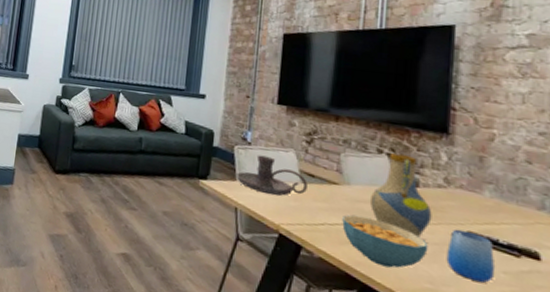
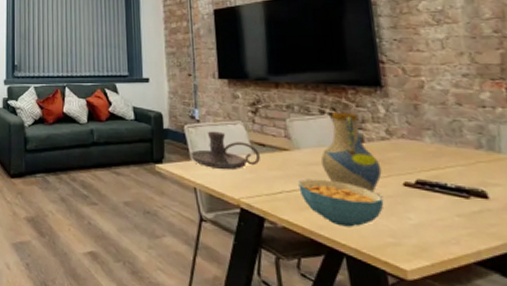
cup: present [446,229,496,283] -> none [401,179,451,229]

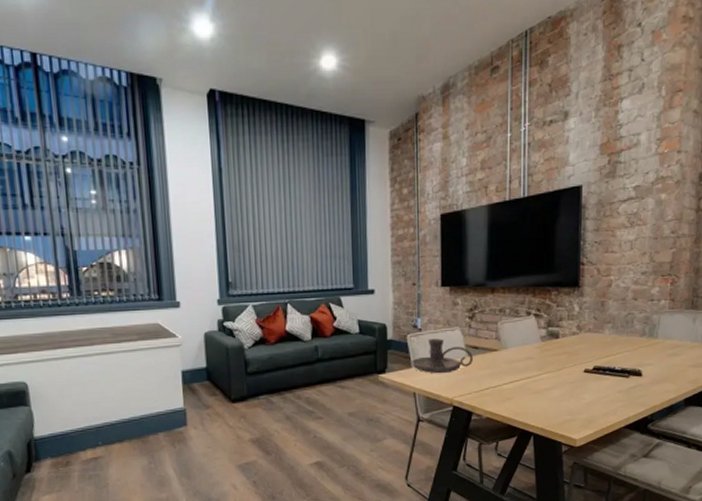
cereal bowl: present [298,178,384,227] -> none [503,373,567,411]
vase: present [320,111,382,193] -> none [522,312,569,381]

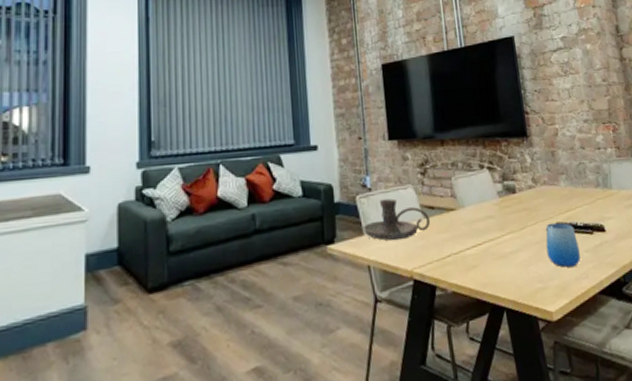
cup: none [580,366,613,404] -> present [545,222,581,267]

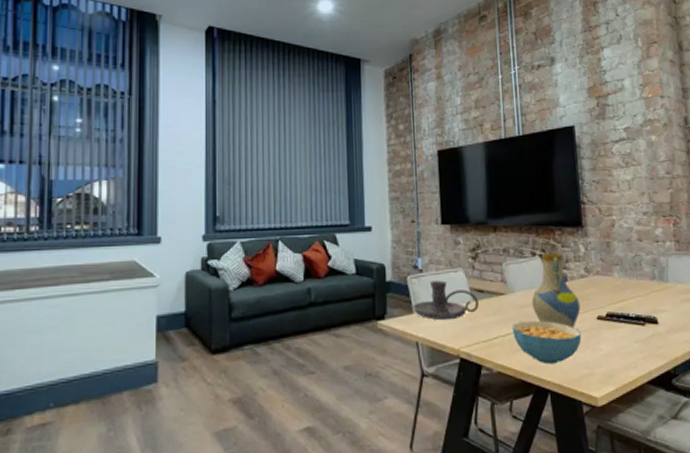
cereal bowl: none [464,235,533,281] -> present [512,320,582,365]
vase: none [482,164,531,242] -> present [531,252,581,329]
cup: present [545,222,581,267] -> none [595,312,631,356]

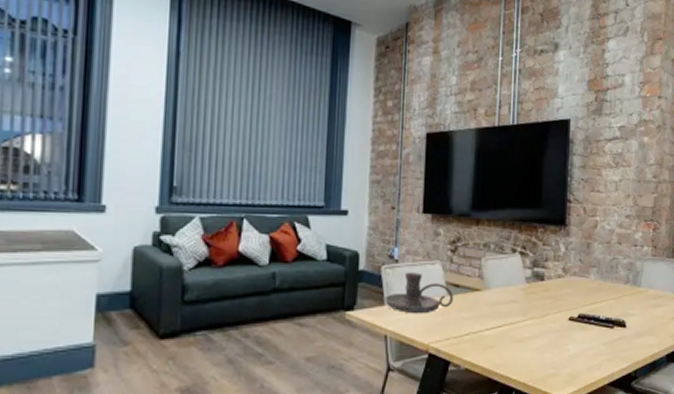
cereal bowl: present [512,320,582,365] -> none [484,318,552,363]
vase: present [531,252,581,329] -> none [506,250,554,328]

